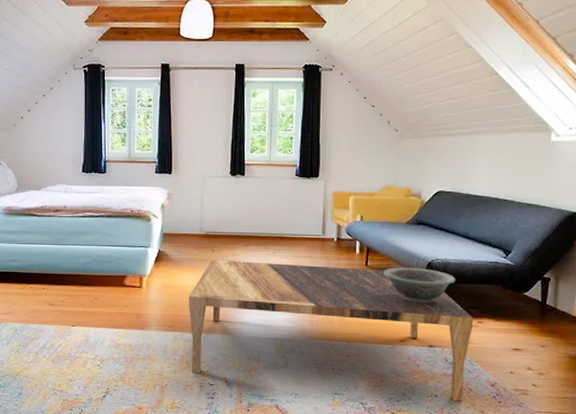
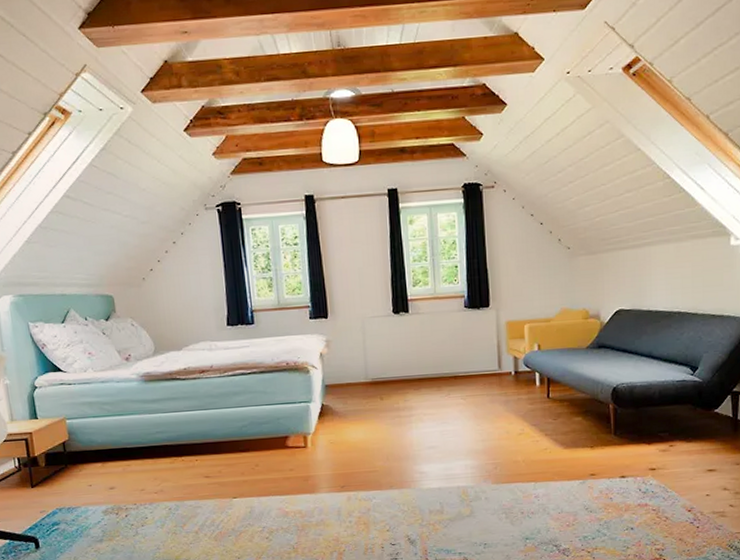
coffee table: present [188,259,474,402] -> none [359,400,665,535]
decorative bowl: present [383,267,456,304] -> none [567,395,643,433]

